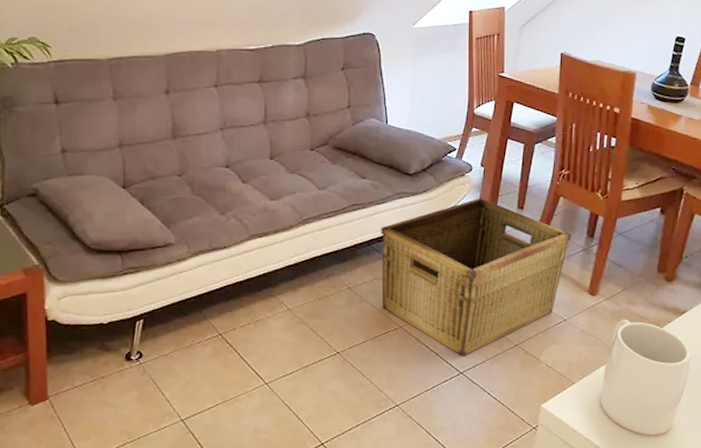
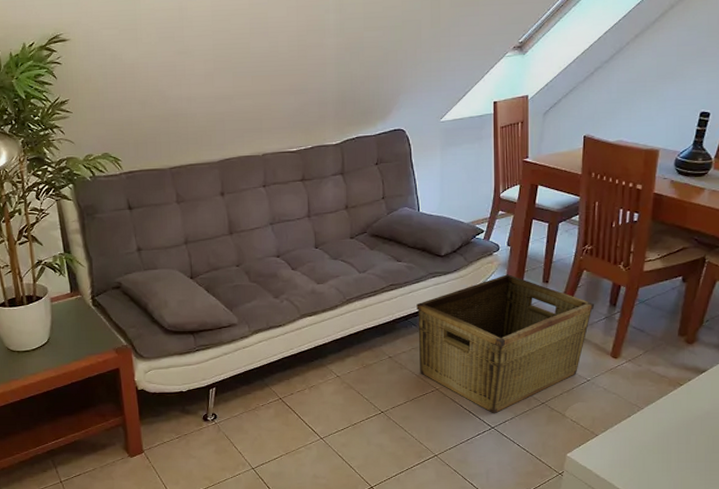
mug: present [600,319,690,435] -> none [622,378,709,480]

